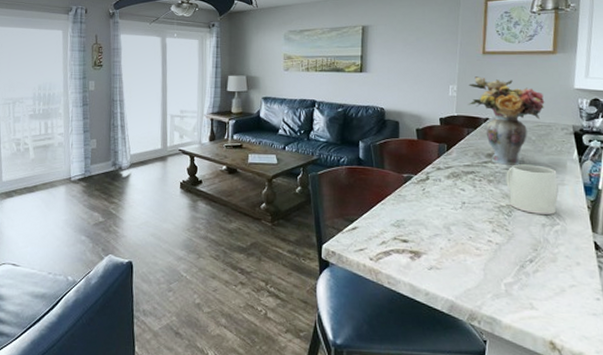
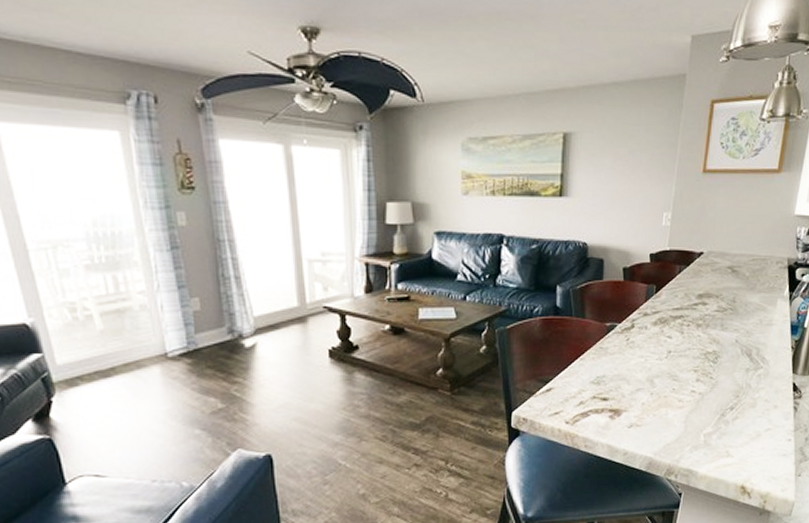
flower arrangement: present [468,76,545,165] -> none [682,201,763,306]
mug: present [506,164,558,215] -> none [715,304,767,358]

